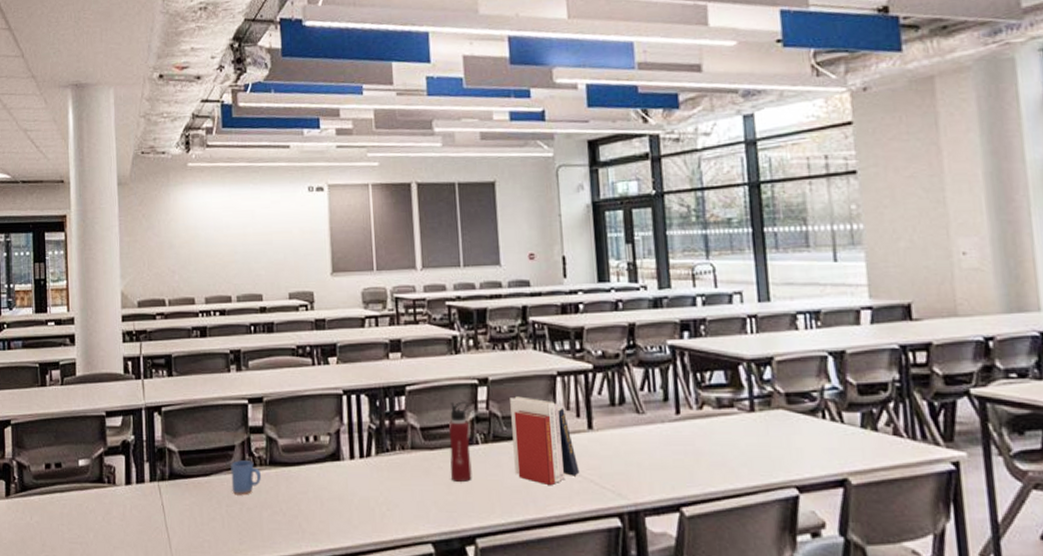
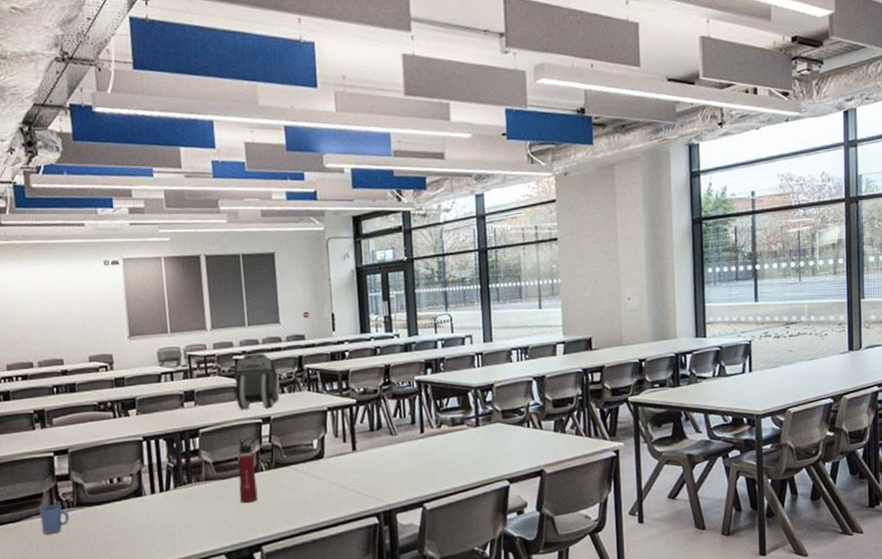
backpack: none [446,299,500,367] -> present [234,353,280,409]
books: present [510,396,580,486] -> none [289,429,346,498]

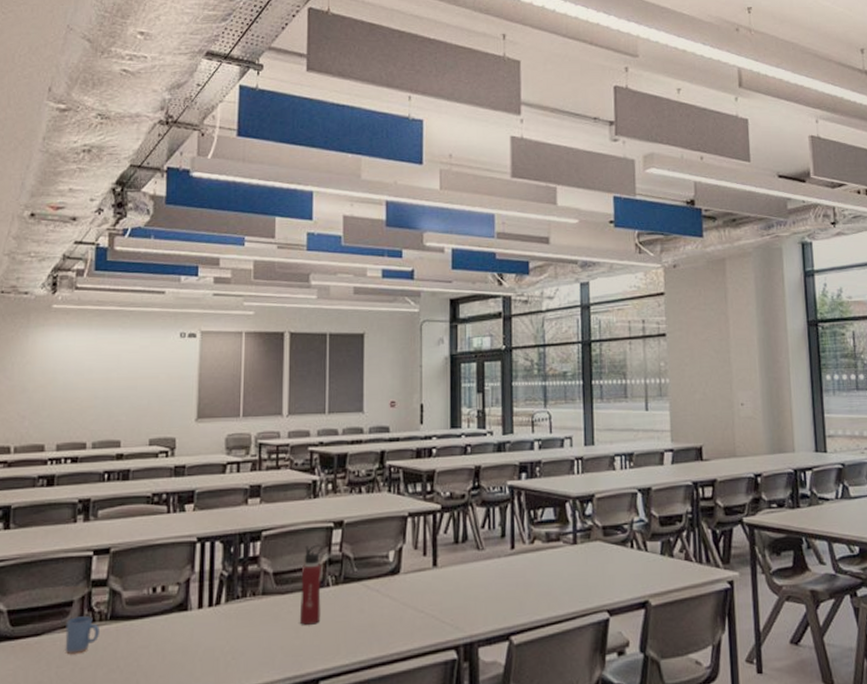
backpack: present [234,353,280,409] -> none [307,445,358,510]

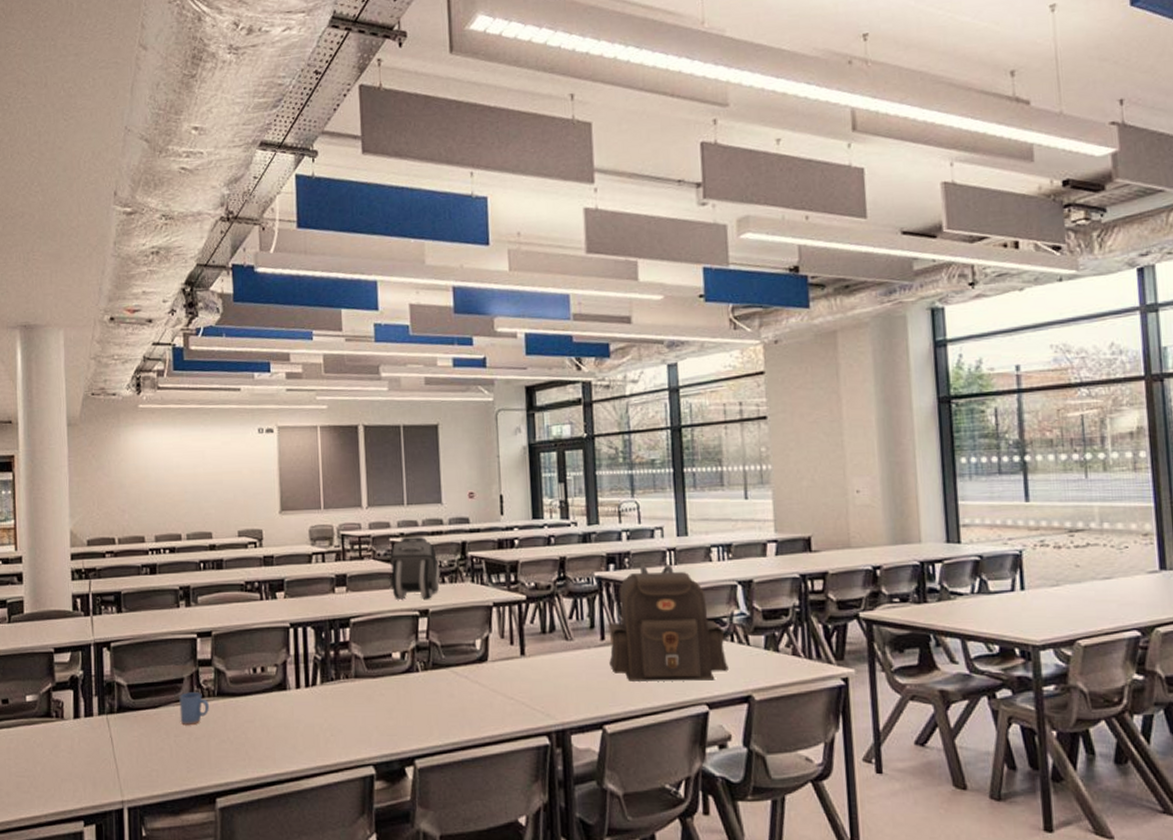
water bottle: present [299,544,323,625] -> none [390,631,412,707]
backpack: none [307,445,358,510] -> present [390,536,441,599]
backpack: none [518,473,628,590] -> present [608,564,729,681]

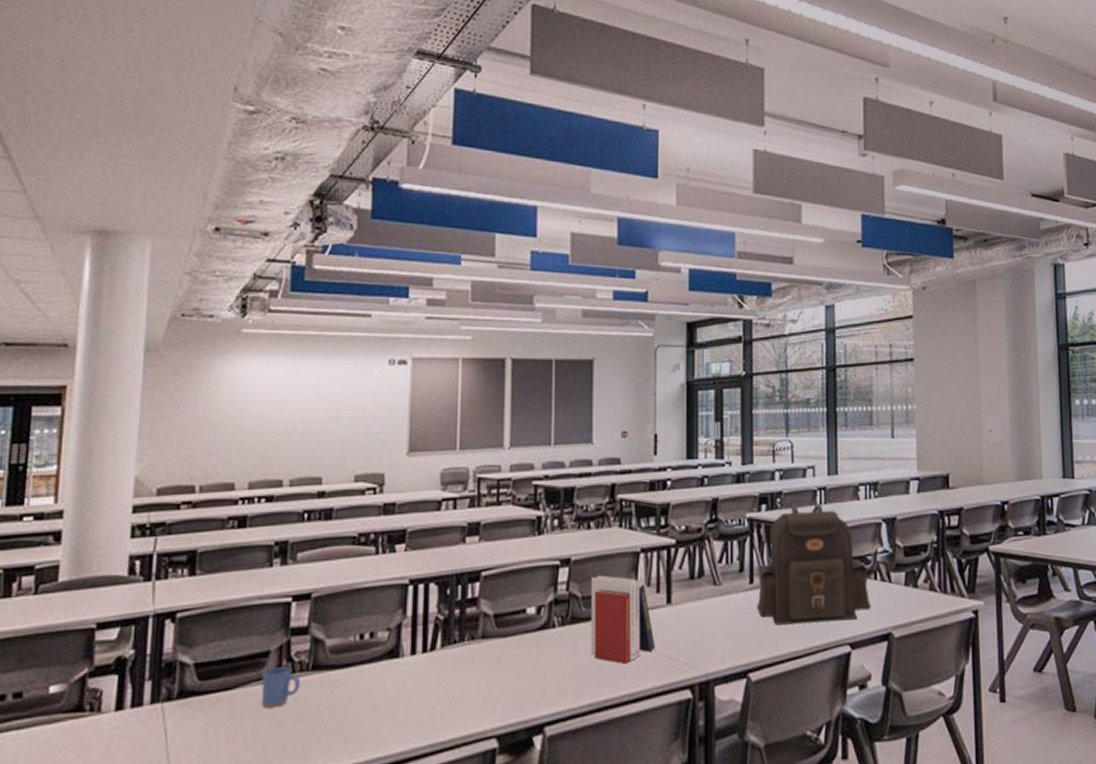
backpack: present [390,536,441,599] -> none [531,478,586,547]
books: none [449,626,512,709] -> present [591,575,655,664]

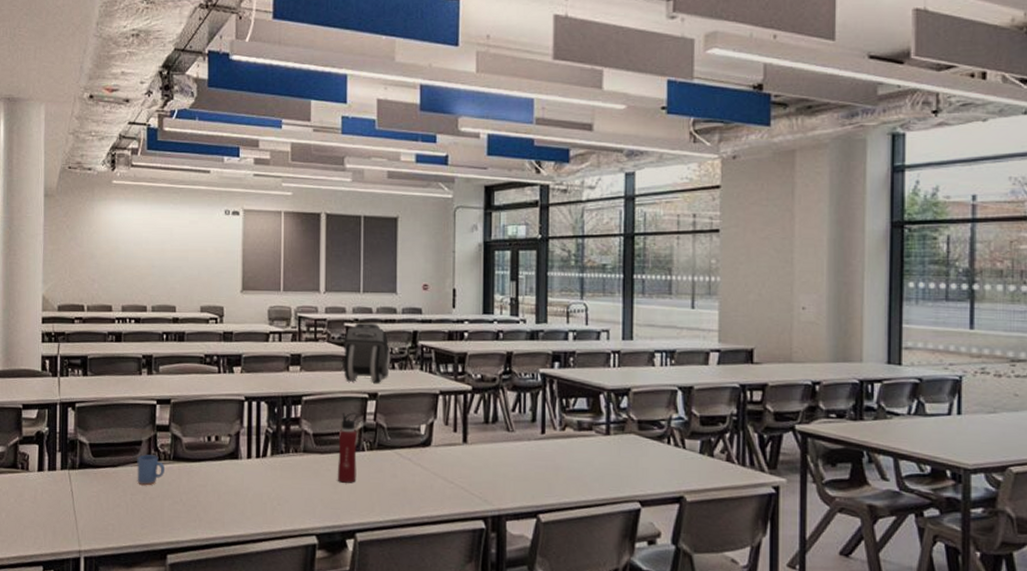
water bottle: none [522,583,548,669] -> present [337,412,358,483]
backpack: none [531,478,586,547] -> present [344,322,391,383]
books: present [591,575,655,664] -> none [395,411,452,491]
backpack: present [757,503,871,625] -> none [548,365,663,480]

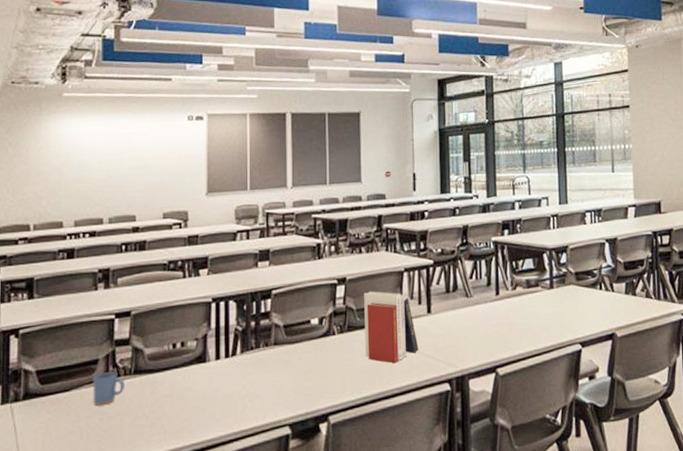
water bottle: present [337,412,358,483] -> none [308,299,328,369]
backpack: present [344,322,391,383] -> none [312,212,358,269]
books: none [395,411,452,491] -> present [364,291,419,364]

